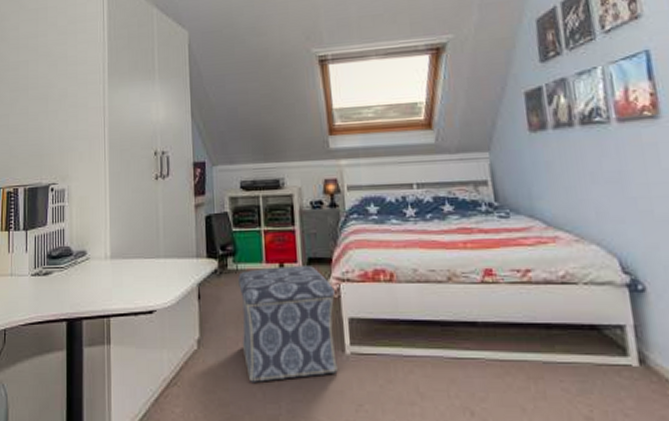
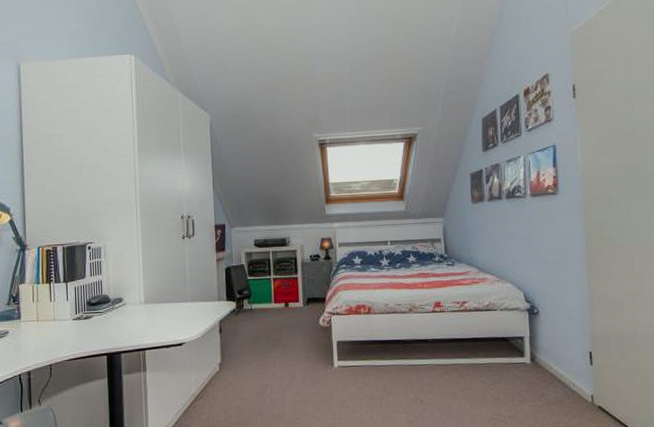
ottoman: present [238,266,338,384] -> none [252,304,328,393]

